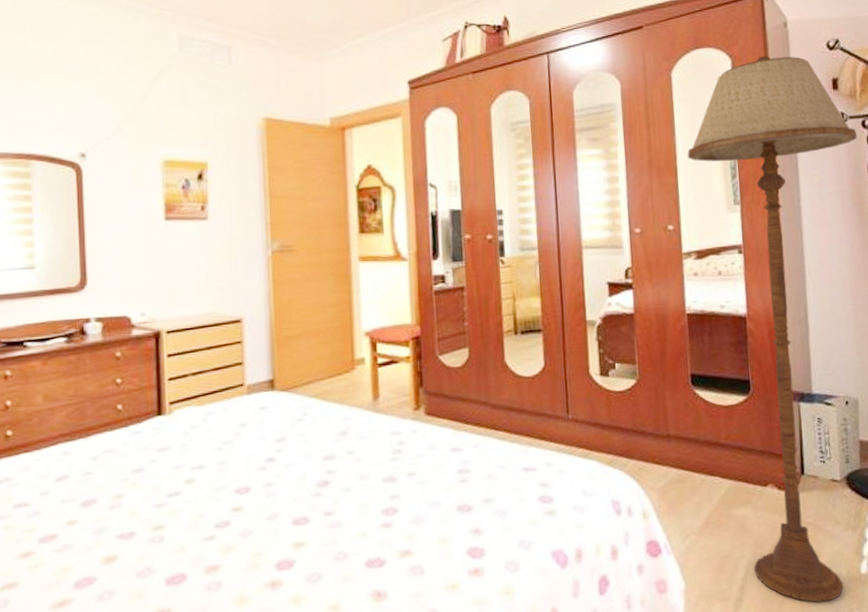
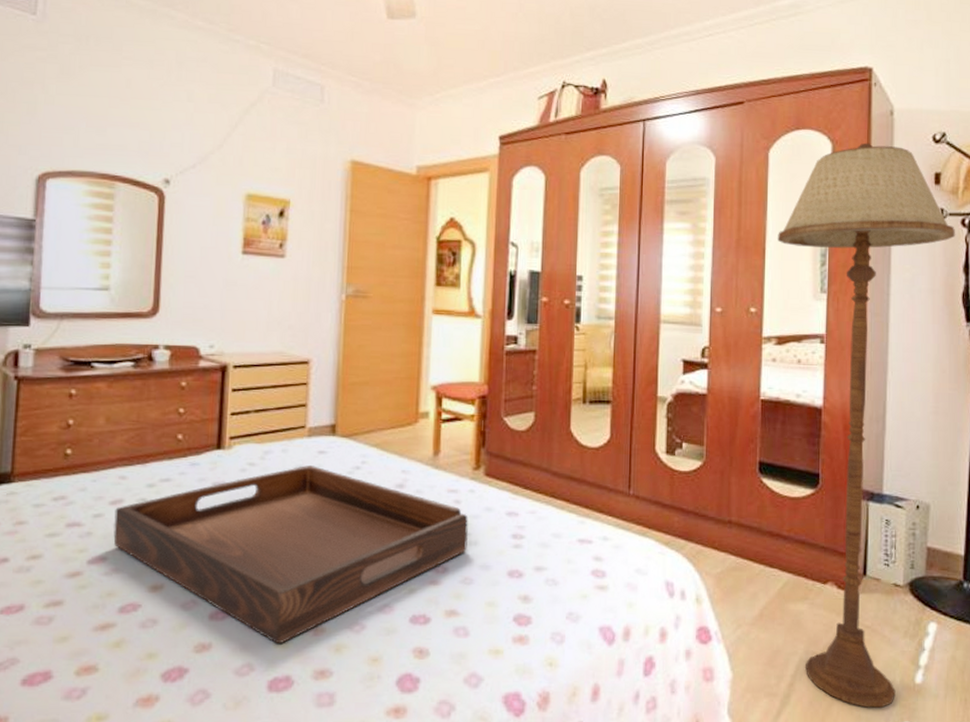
serving tray: none [61,422,415,603] -> present [113,465,468,644]

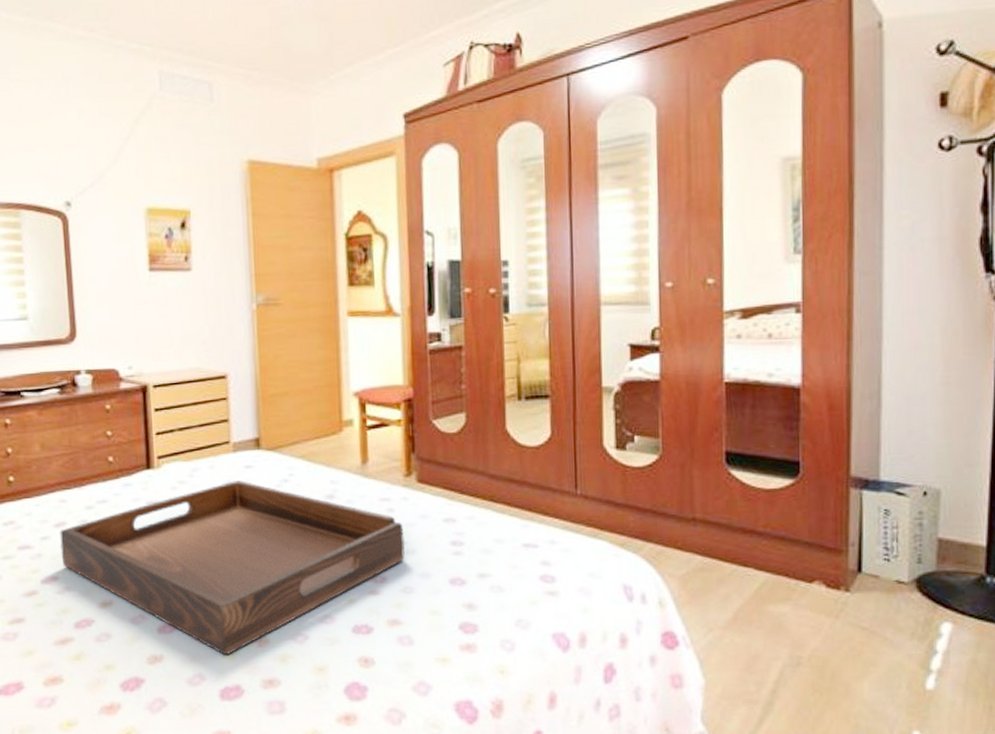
floor lamp: present [778,142,955,708] -> none [737,66,969,716]

